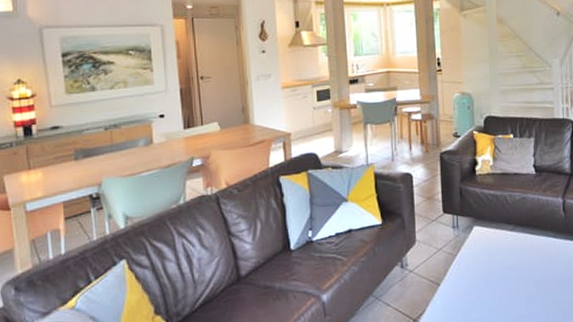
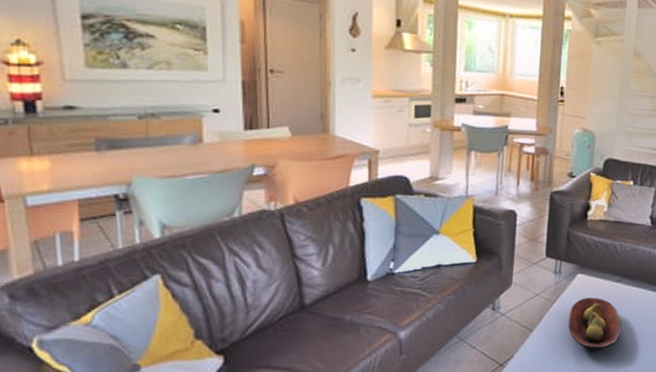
fruit bowl: none [471,248,522,301] -> present [568,298,622,351]

